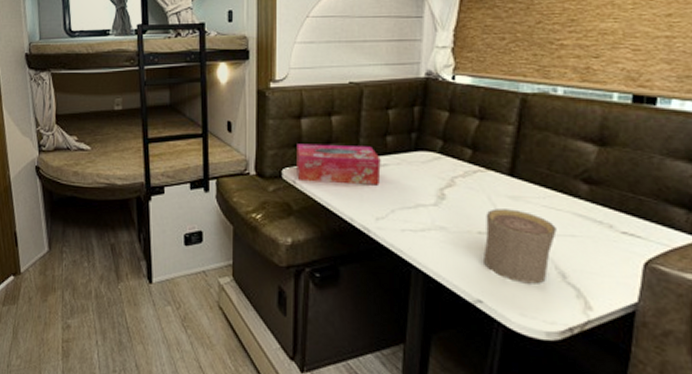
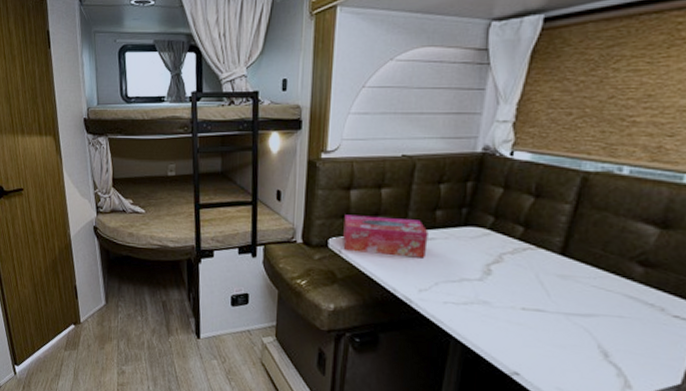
cup: present [483,208,557,284] -> none [525,286,604,361]

